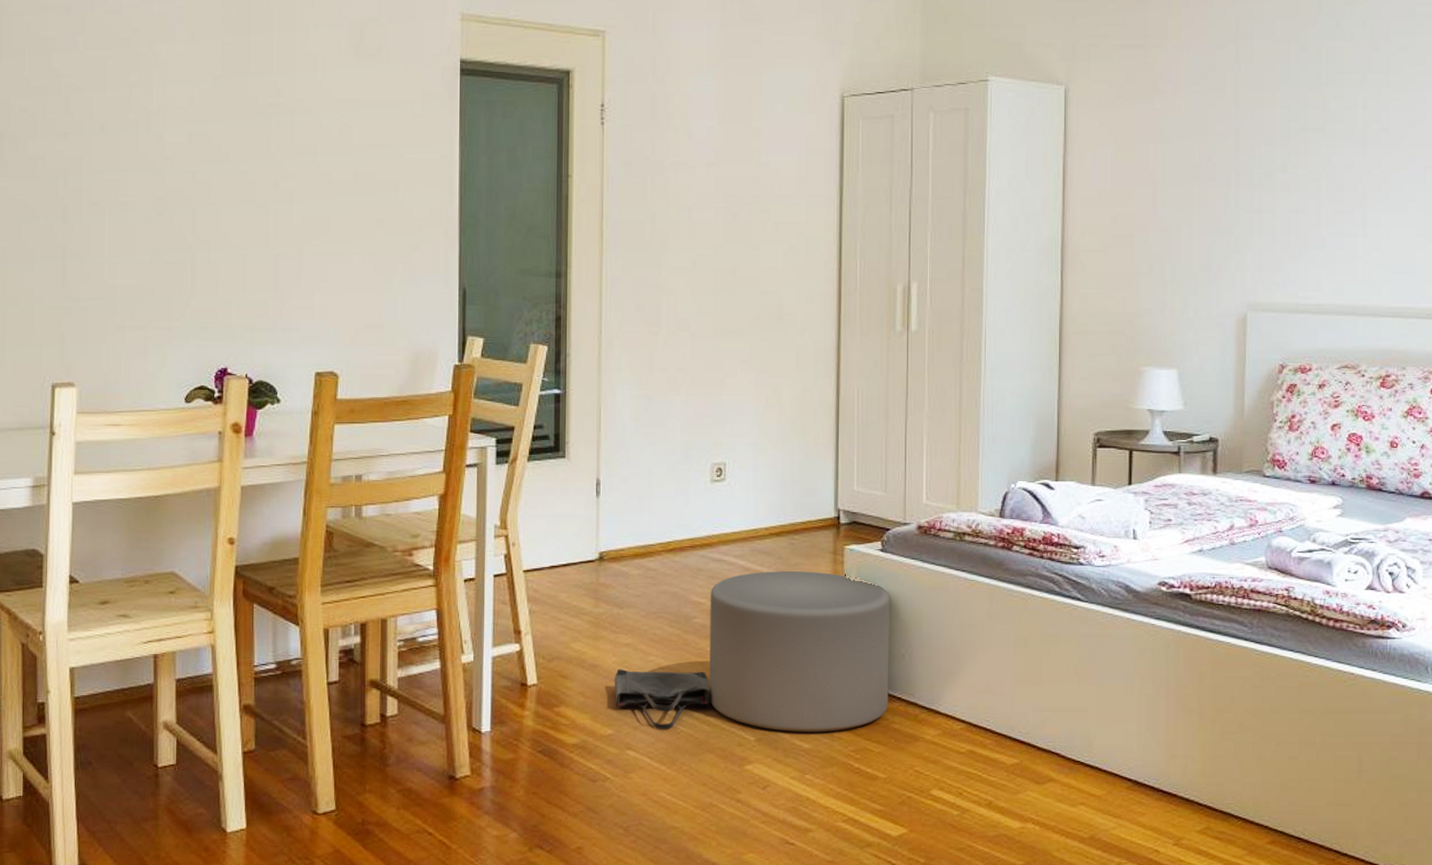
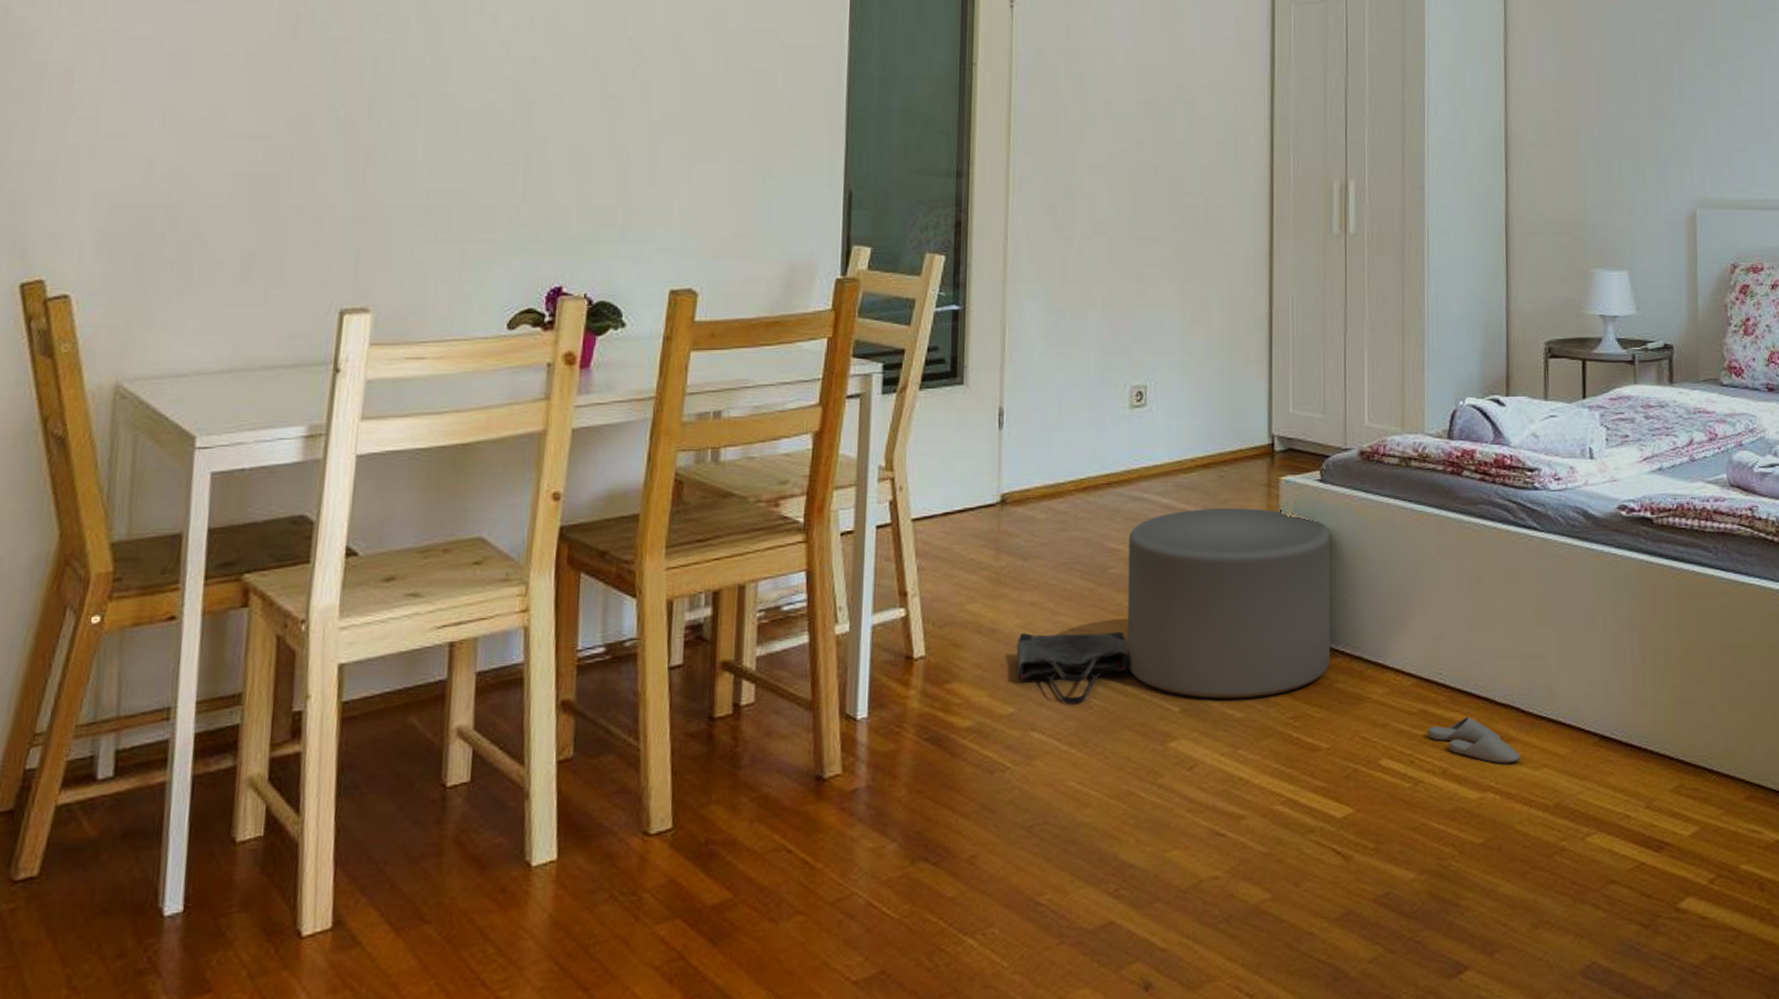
slippers: none [976,758,1059,800] -> present [1428,716,1521,764]

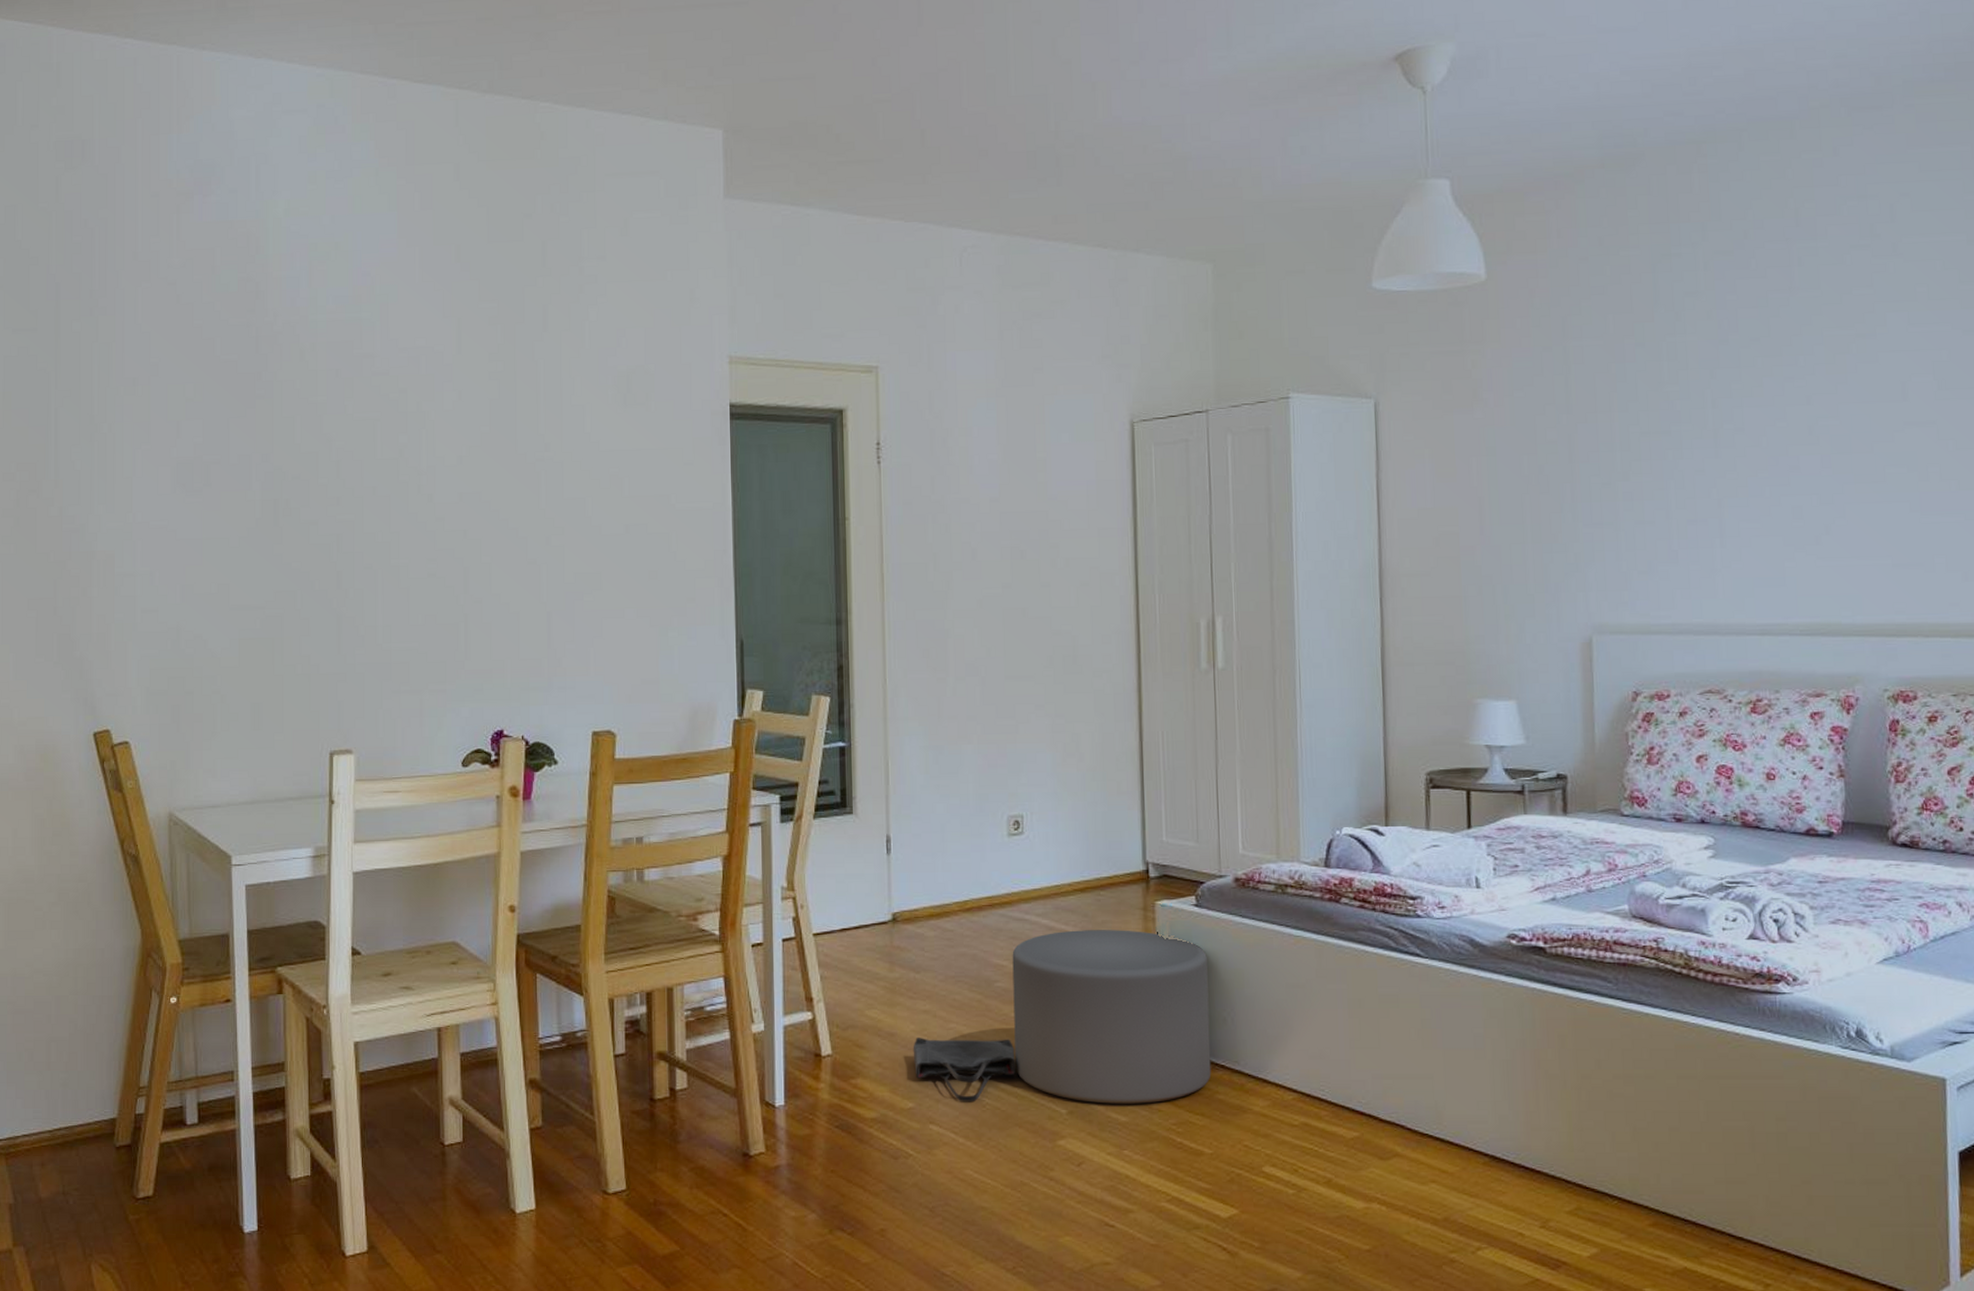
slippers: present [1428,716,1521,764] -> none [1311,1131,1407,1177]

